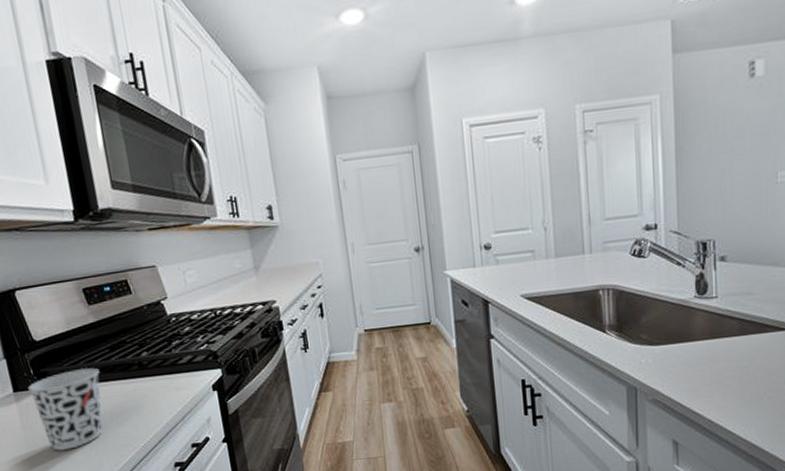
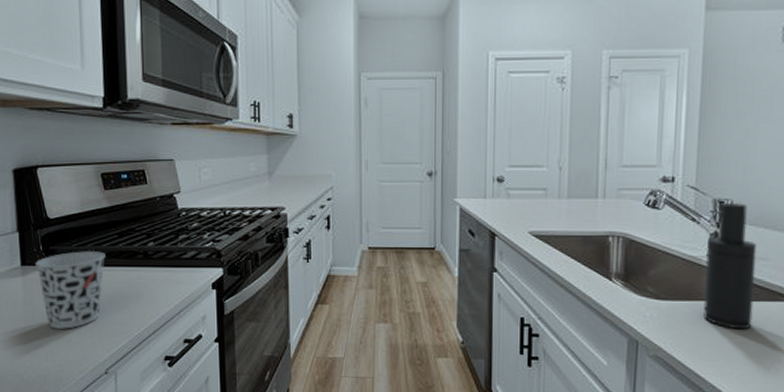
soap dispenser: none [694,242,743,365] -> present [703,203,757,330]

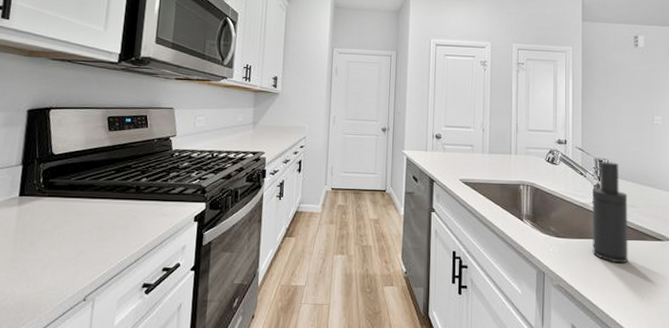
cup: present [35,251,105,330] -> none [33,184,101,258]

